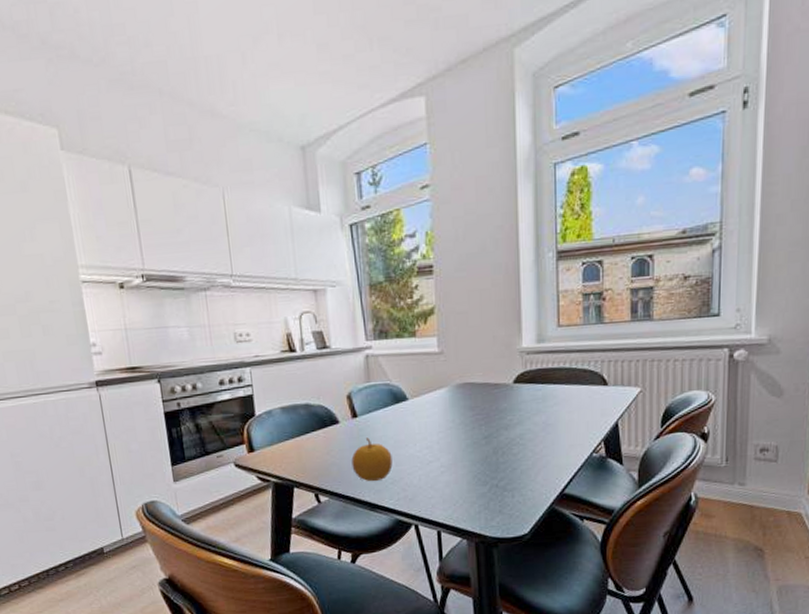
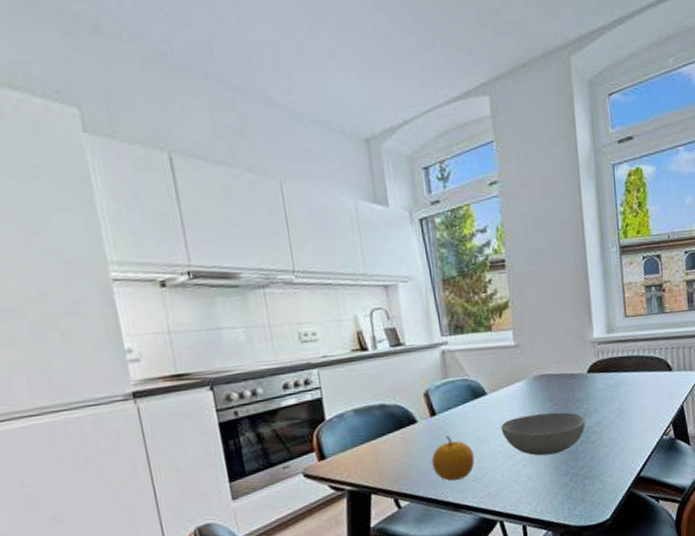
bowl: none [420,421,508,464] -> present [500,412,585,456]

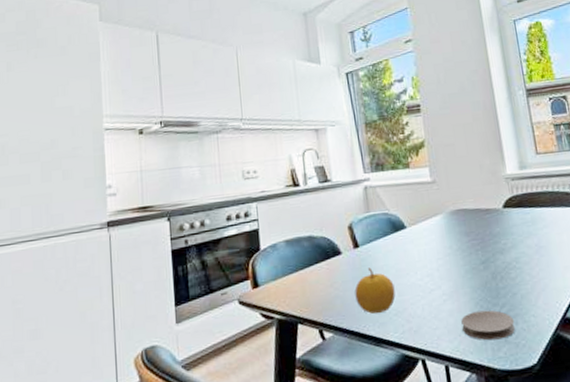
bowl: present [500,412,585,456] -> none [420,246,504,291]
coaster: none [540,472,592,501] -> present [461,310,516,341]

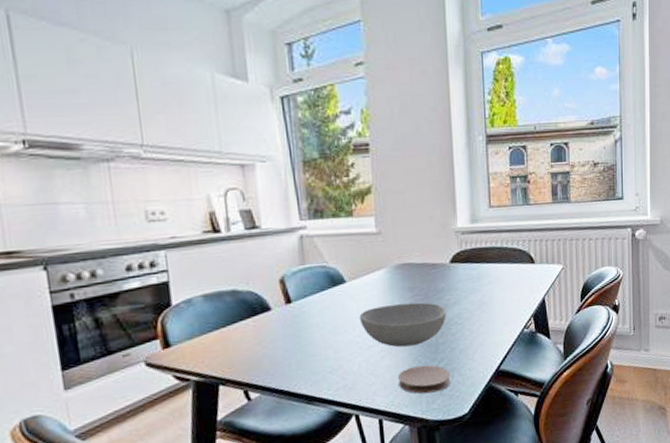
fruit: present [354,267,396,314] -> none [285,324,331,372]
bowl: none [420,246,504,291] -> present [359,302,446,348]

